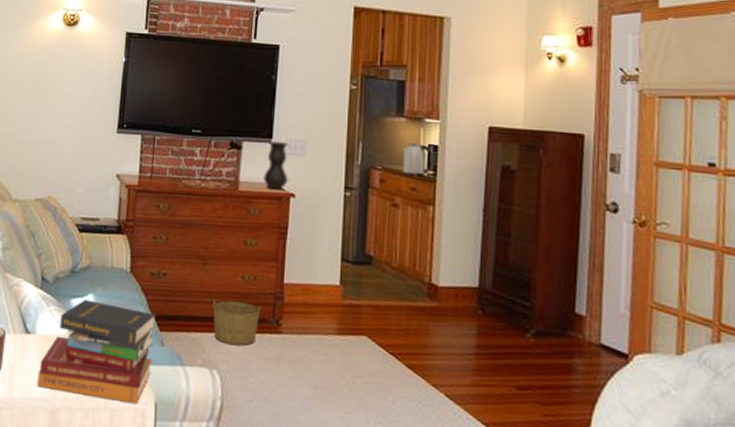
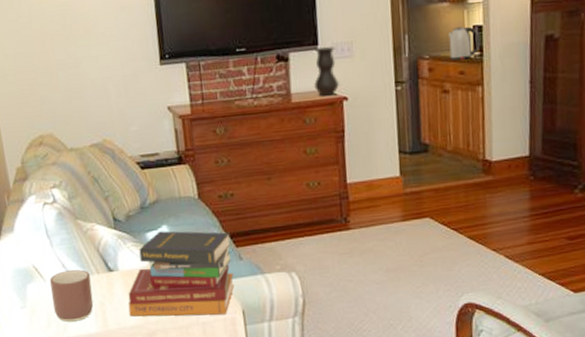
basket: present [213,299,261,346] -> none [282,207,329,248]

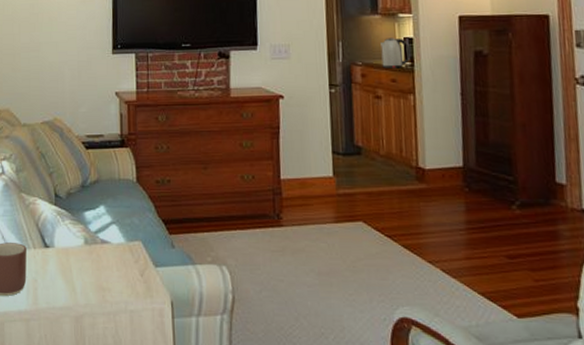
books: present [128,231,234,317] -> none [60,211,165,304]
vase: present [314,46,339,98] -> none [252,48,276,94]

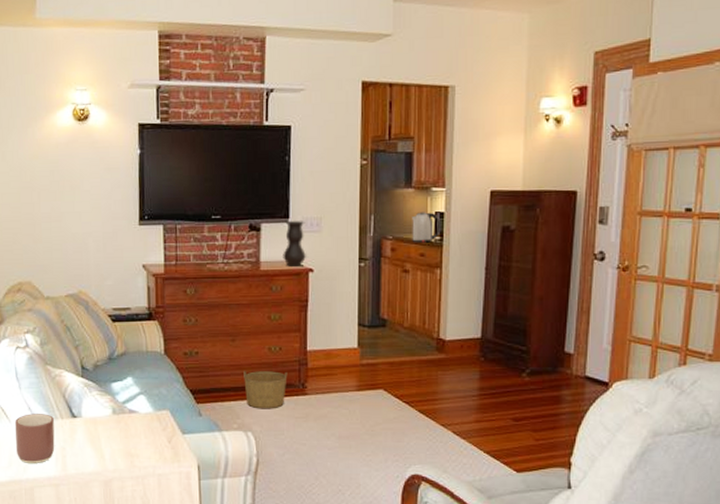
basket: none [216,200,262,242] -> present [244,371,288,409]
vase: none [252,48,276,94] -> present [283,221,306,268]

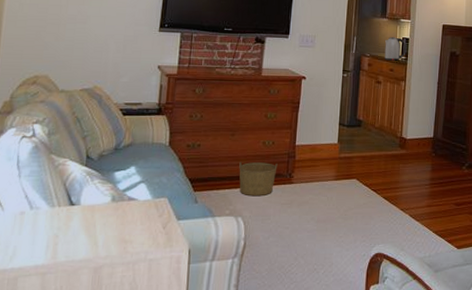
mug: present [14,414,55,463] -> none [4,202,52,252]
vase: present [283,221,306,268] -> none [281,37,302,75]

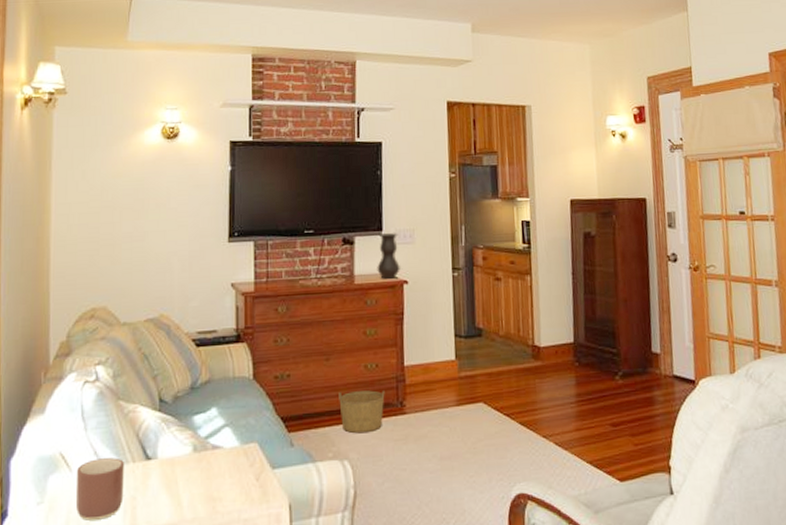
mug: none [4,202,52,252] -> present [75,457,125,521]
vase: none [281,37,302,75] -> present [377,233,400,280]
kettle: present [384,37,406,61] -> none [500,221,528,251]

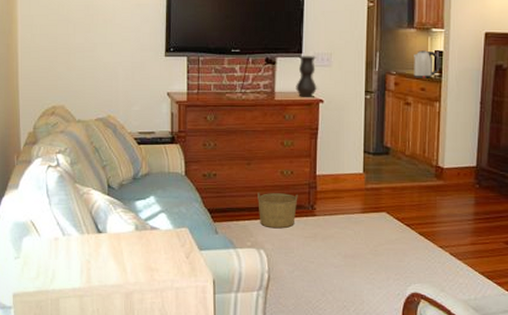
mug: present [75,457,125,521] -> none [43,228,82,275]
kettle: none [500,221,528,251] -> present [414,50,440,78]

